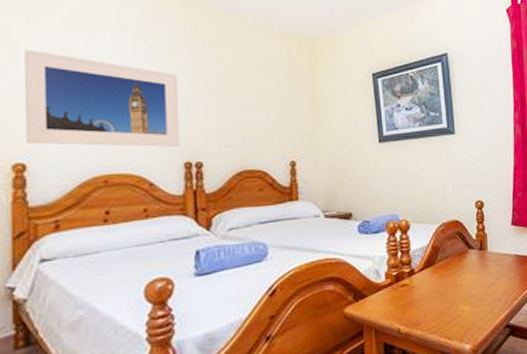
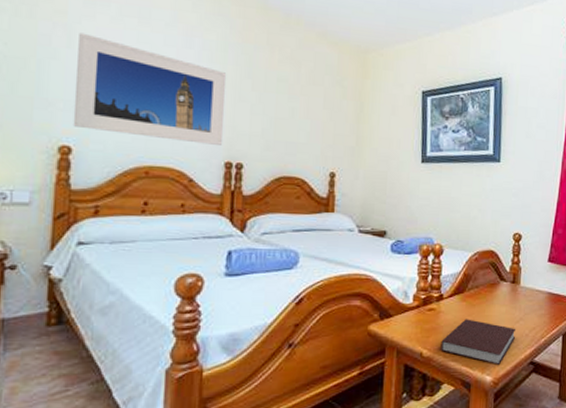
notebook: none [417,290,490,333] -> present [441,319,516,366]

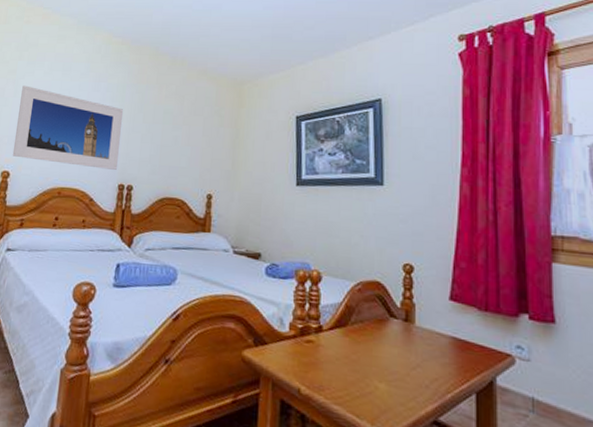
notebook: present [441,319,516,366] -> none [321,357,413,419]

